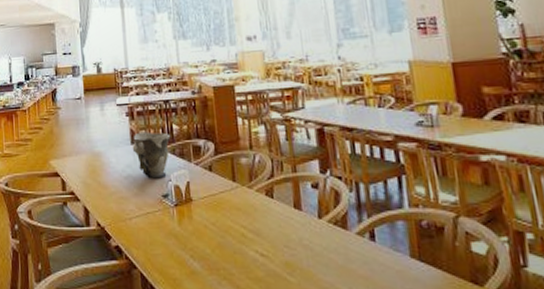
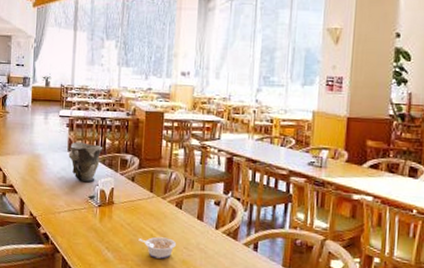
legume: none [228,236,275,263] -> present [138,236,177,259]

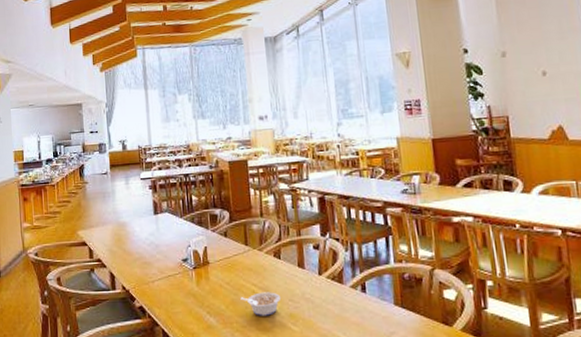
vase: present [68,142,103,183] -> none [155,203,190,245]

